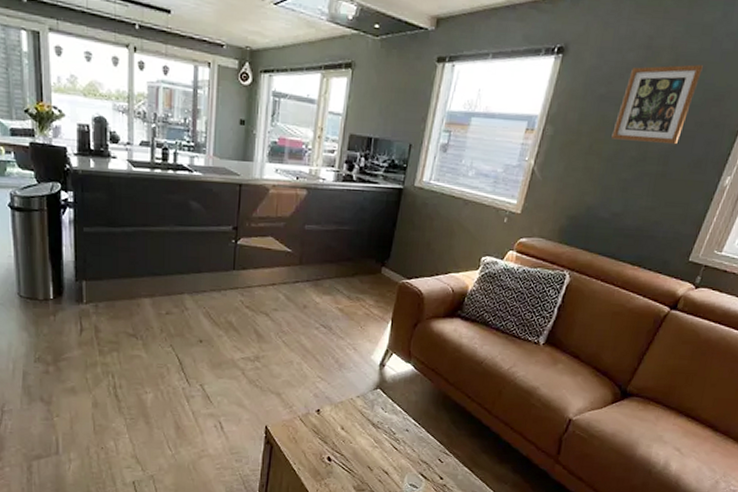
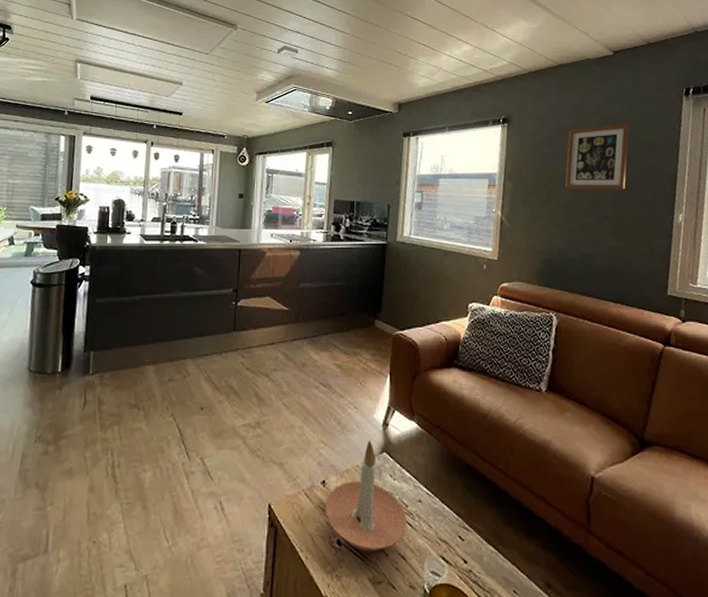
candle holder: none [318,377,393,468] -> present [325,439,407,552]

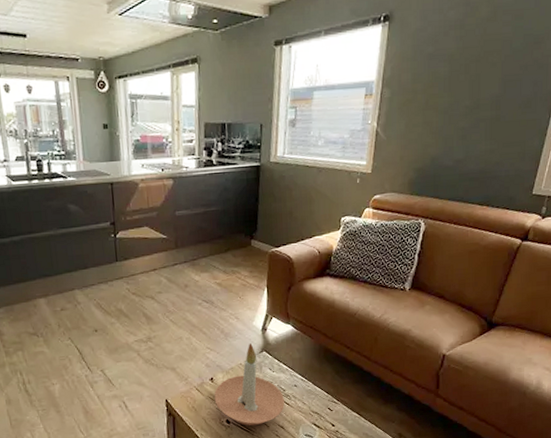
picture frame: present [565,124,630,189] -> none [445,13,520,93]

